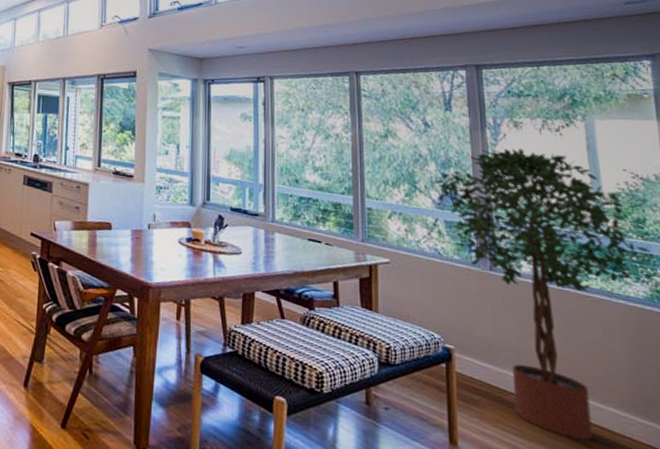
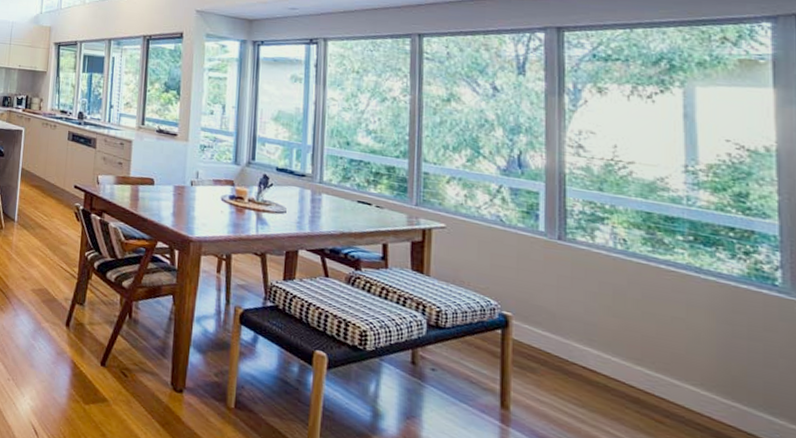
potted tree: present [431,148,651,440] -> none [497,115,753,416]

